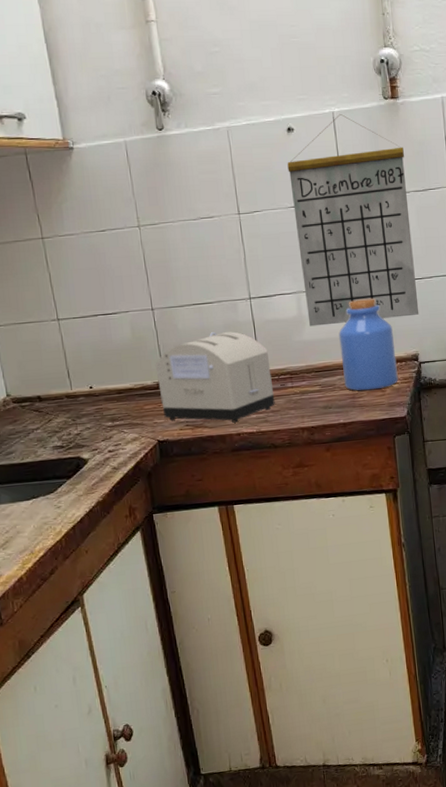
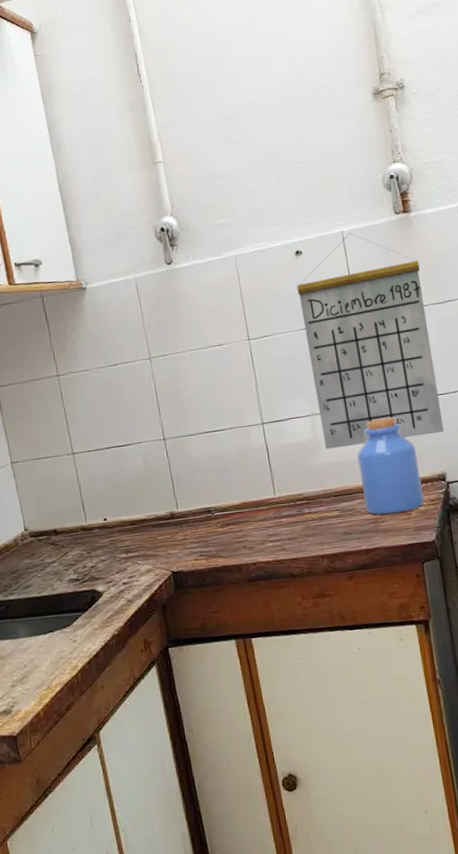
toaster: present [155,331,275,423] -> none [168,458,292,552]

